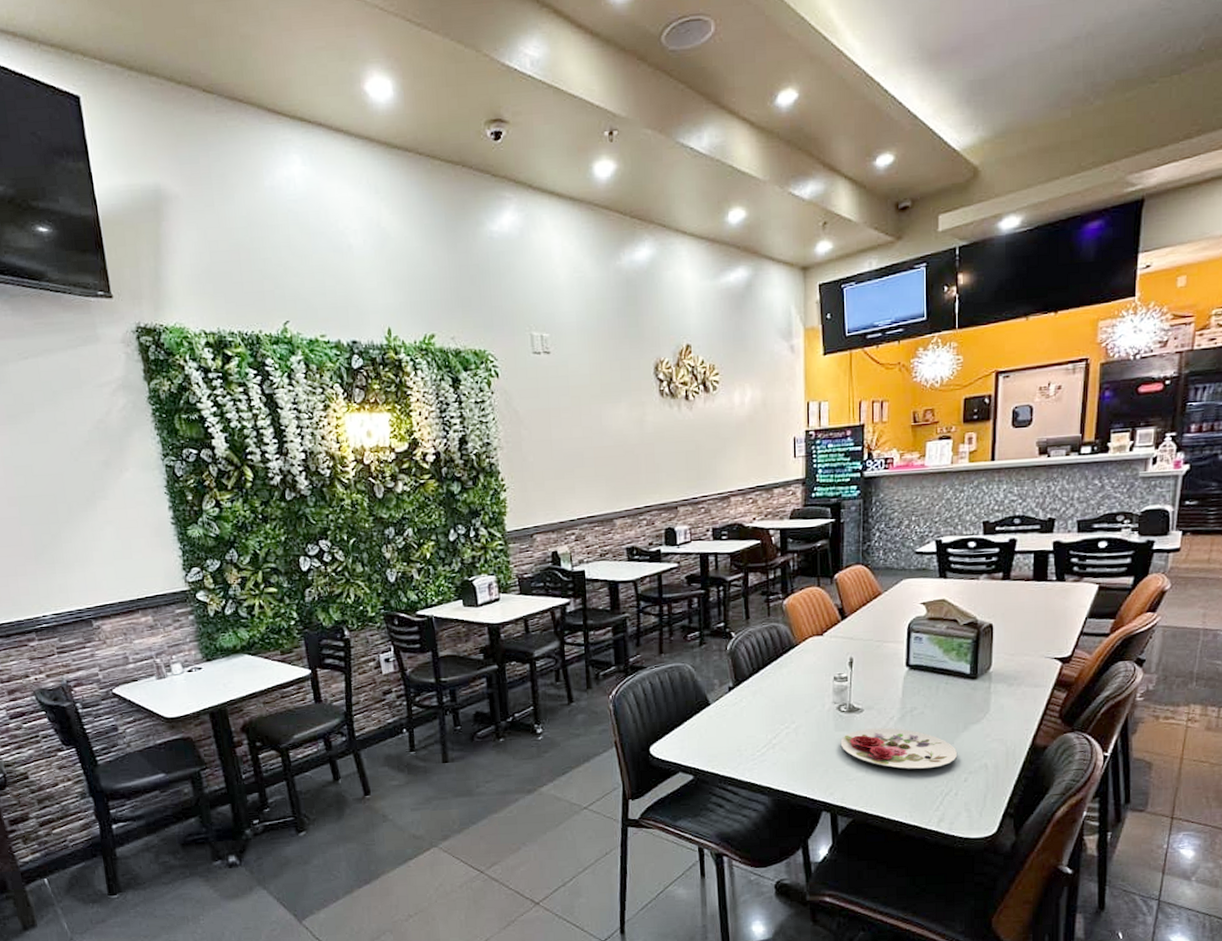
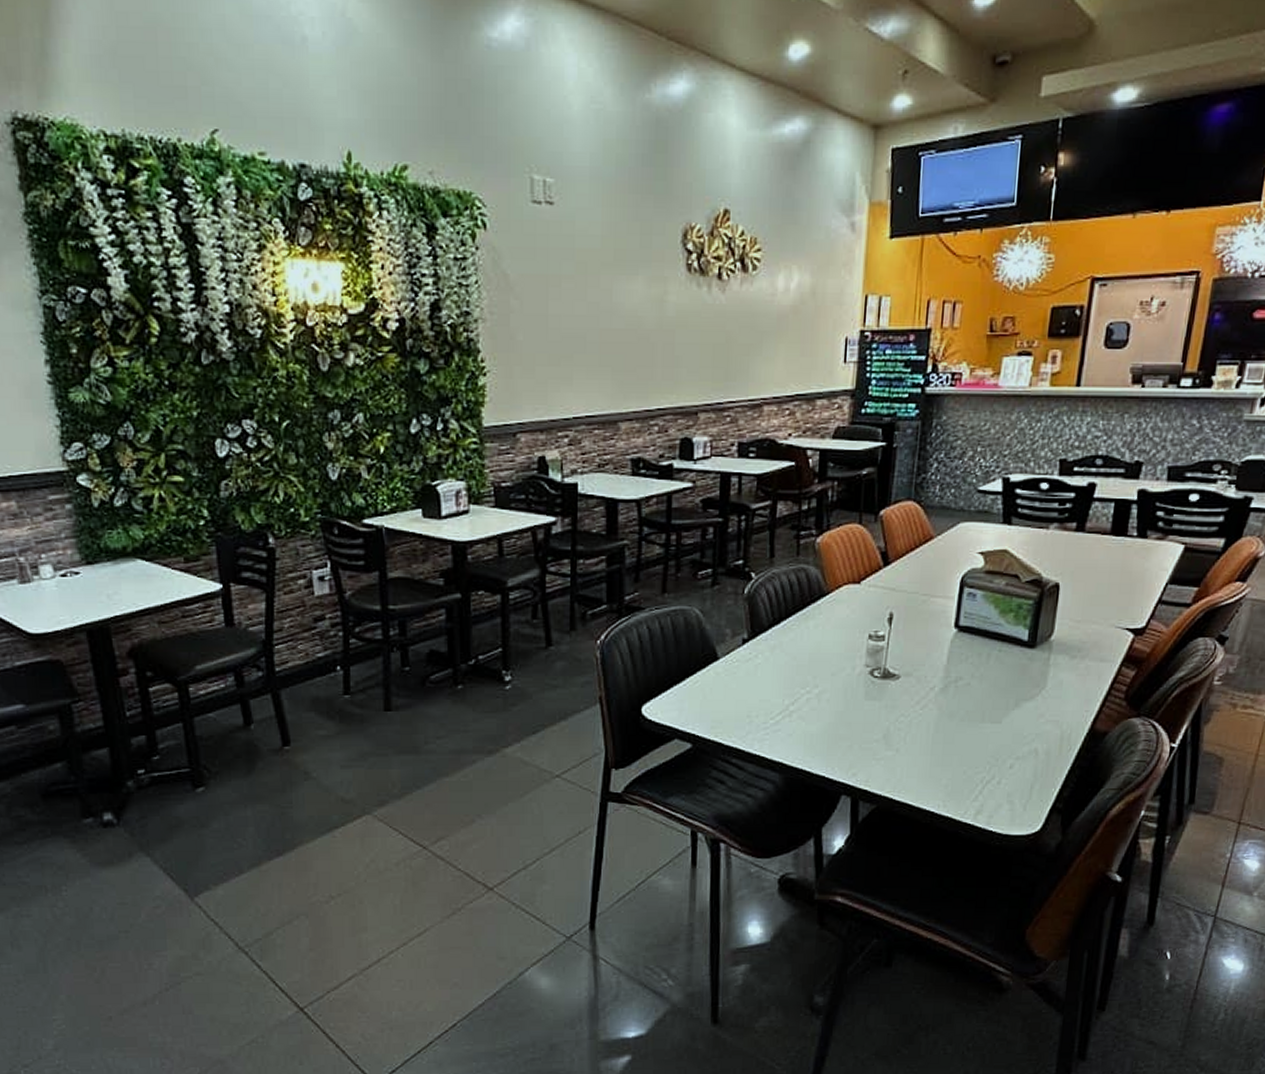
plate: present [840,727,958,769] -> none [869,699,1005,750]

